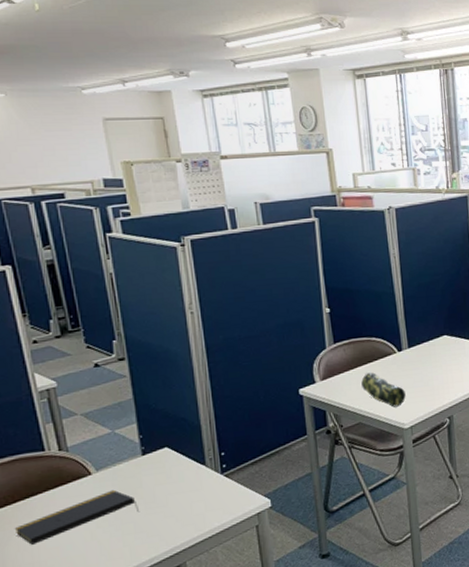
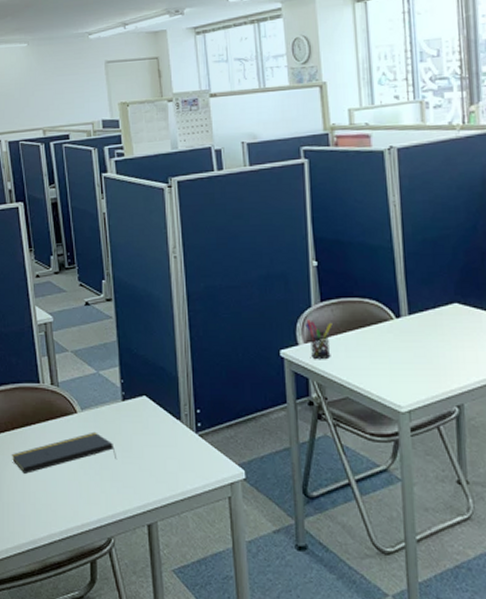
pen holder: none [321,360,345,394] -> present [305,319,333,360]
pencil case: present [361,372,406,408] -> none [351,340,404,385]

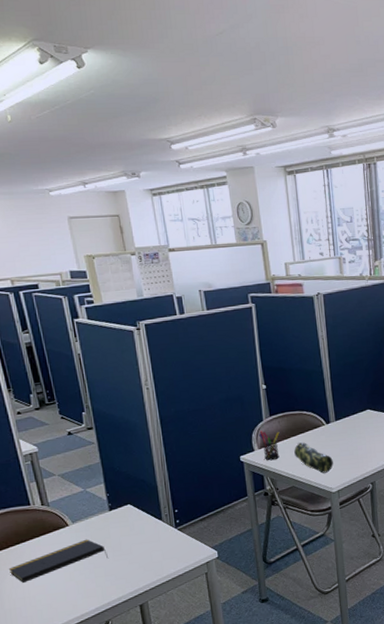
pencil case: none [351,340,404,385] -> present [294,442,333,474]

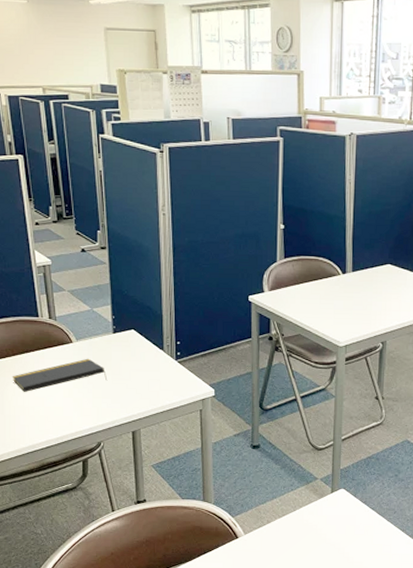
pen holder: present [259,430,280,461] -> none [271,272,292,305]
pencil case: present [294,442,333,474] -> none [305,290,344,325]

